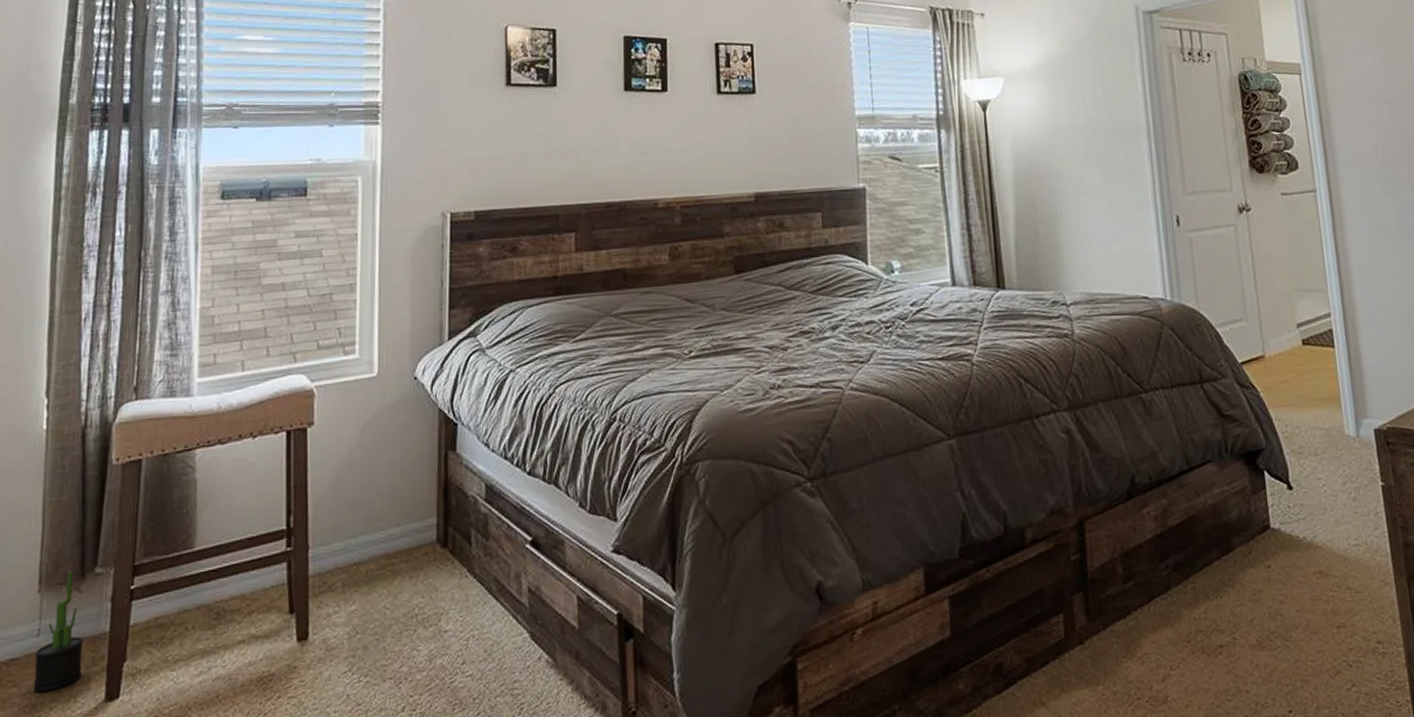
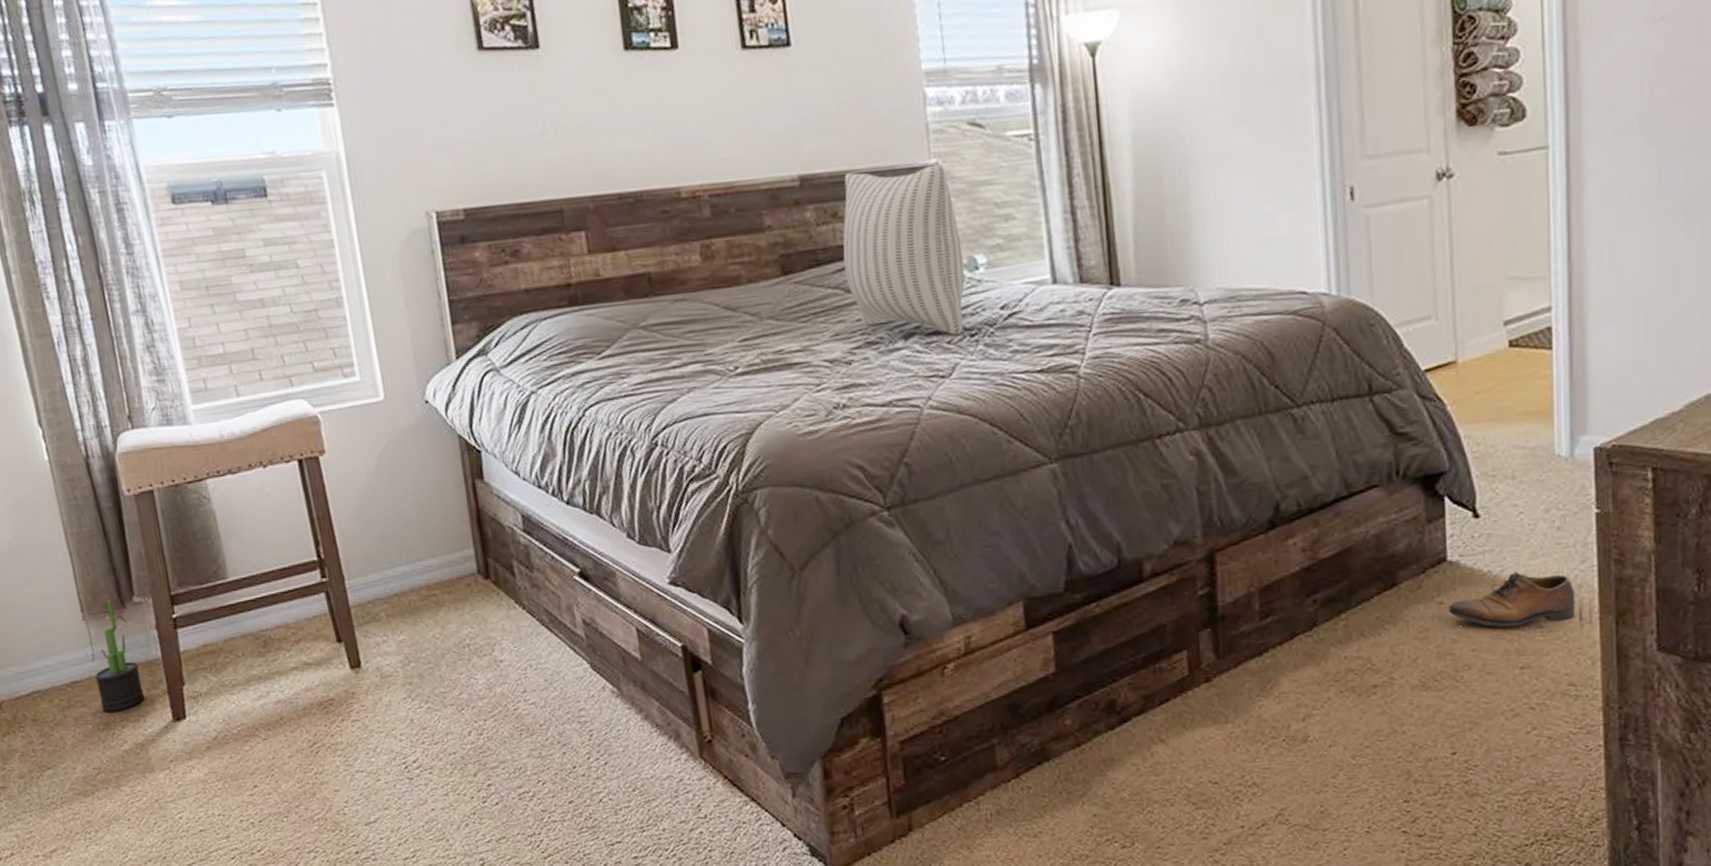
pillow: none [786,188,883,327] -> present [843,164,965,335]
shoe: none [1274,537,1376,589] -> present [1448,571,1576,628]

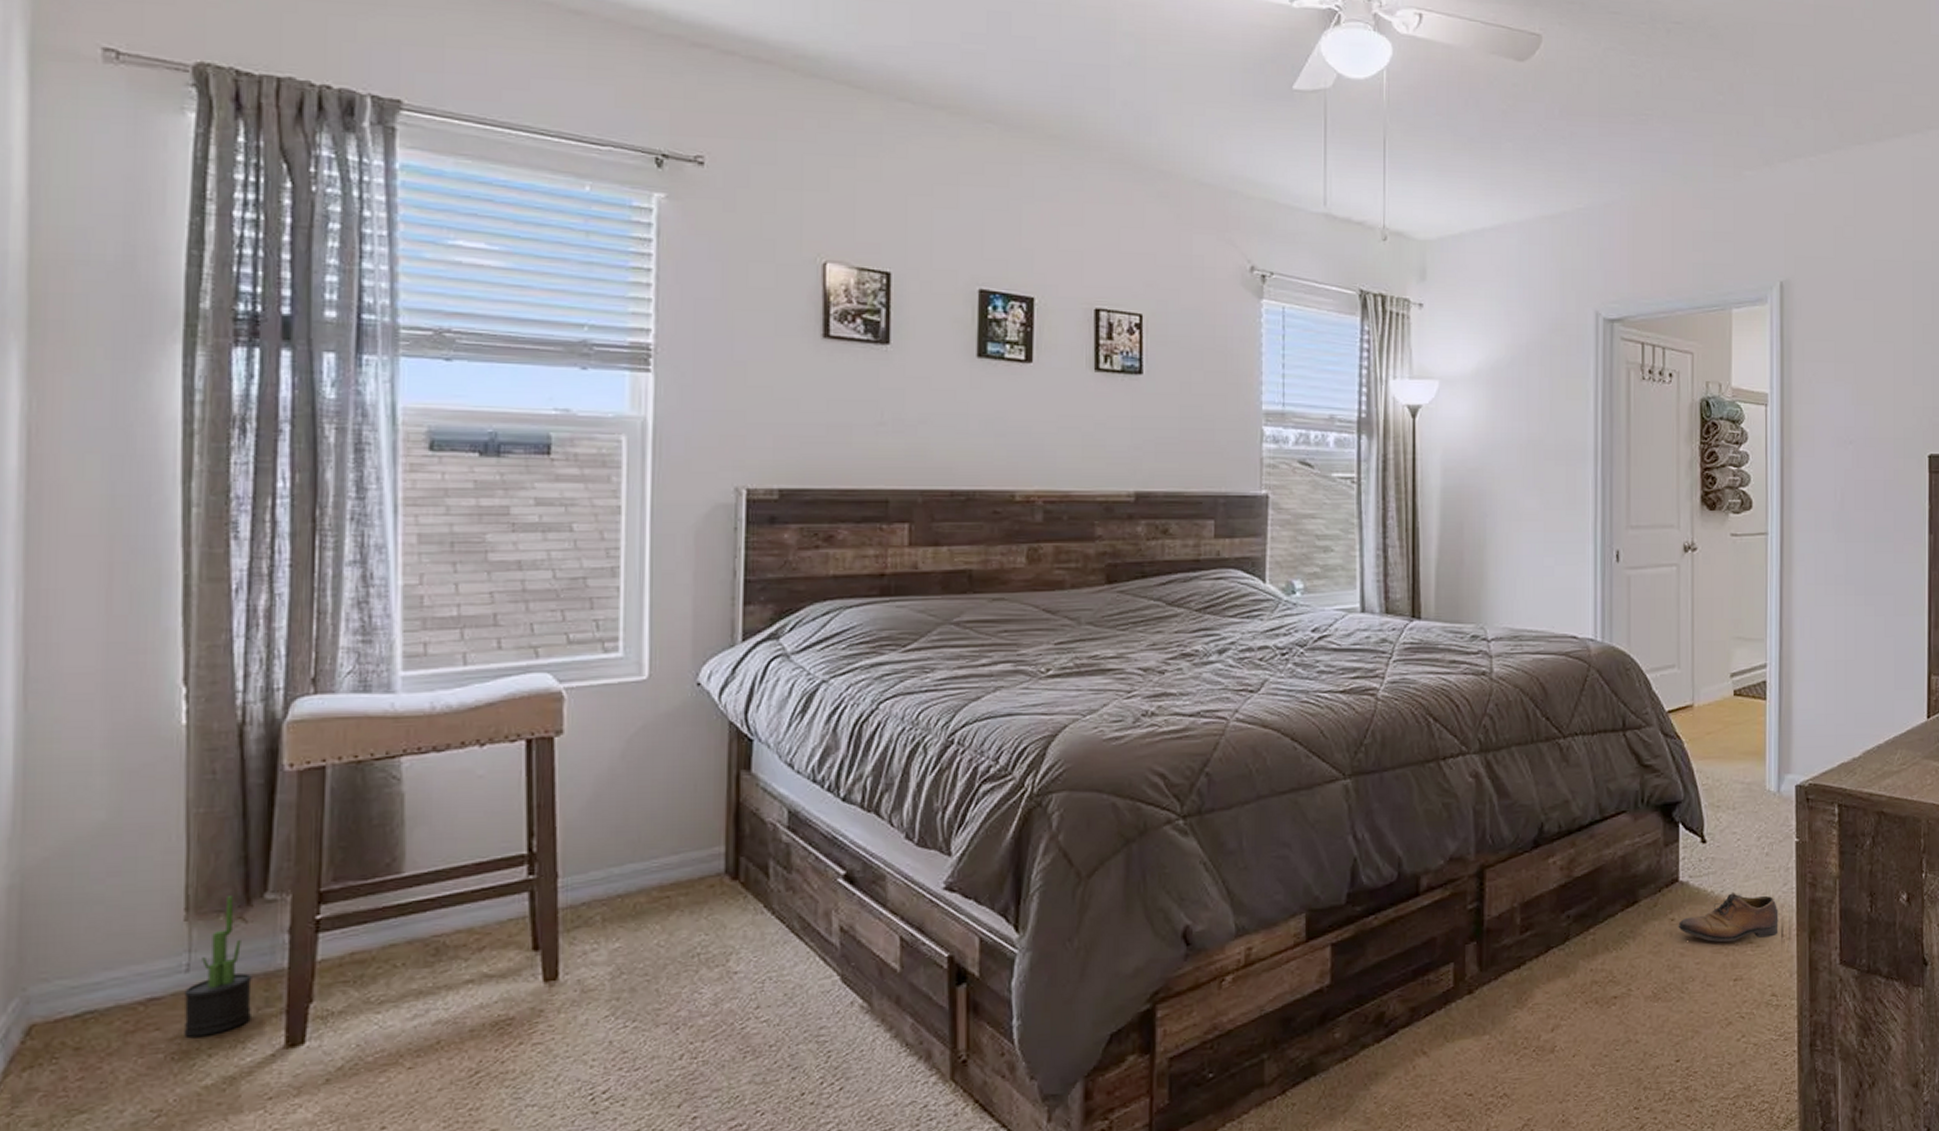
pillow: present [843,164,965,335] -> none [1169,495,1282,653]

